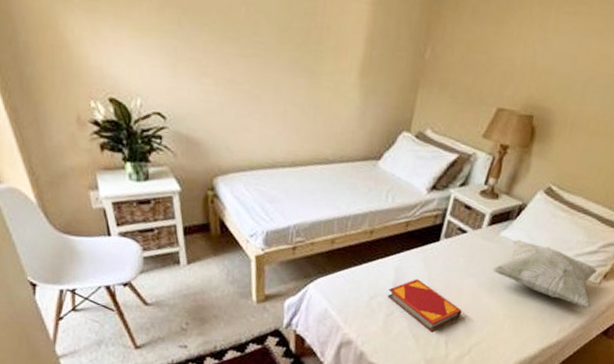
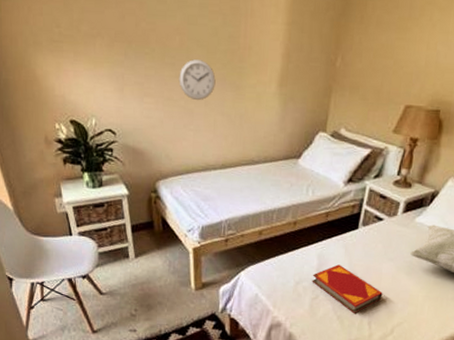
wall clock: none [243,36,288,86] -> present [179,59,216,101]

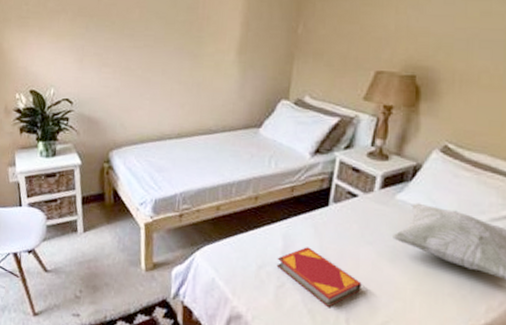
wall clock: present [179,59,216,101] -> none [136,30,174,70]

